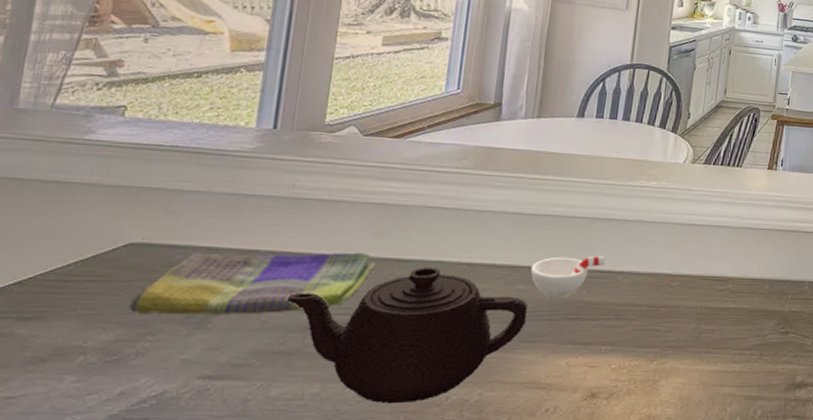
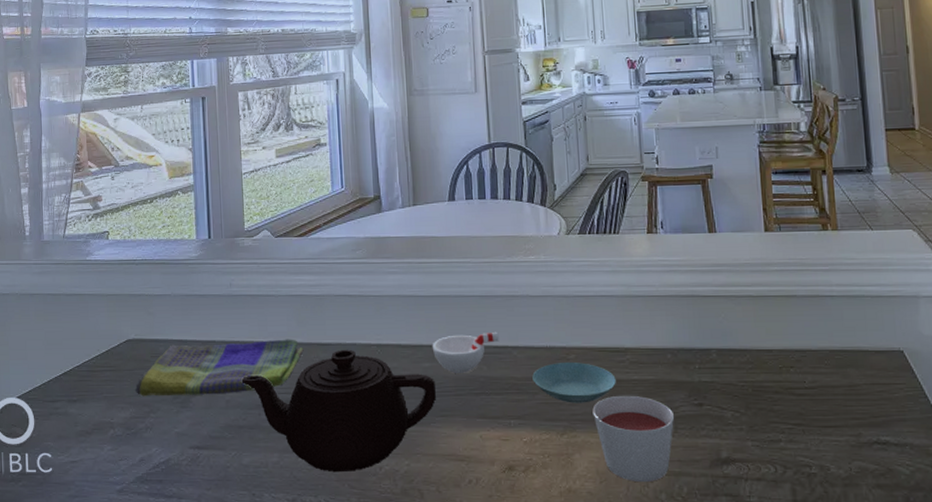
saucer: none [632,288,714,330] -> present [532,361,616,403]
candle: none [686,323,761,407] -> present [592,395,674,483]

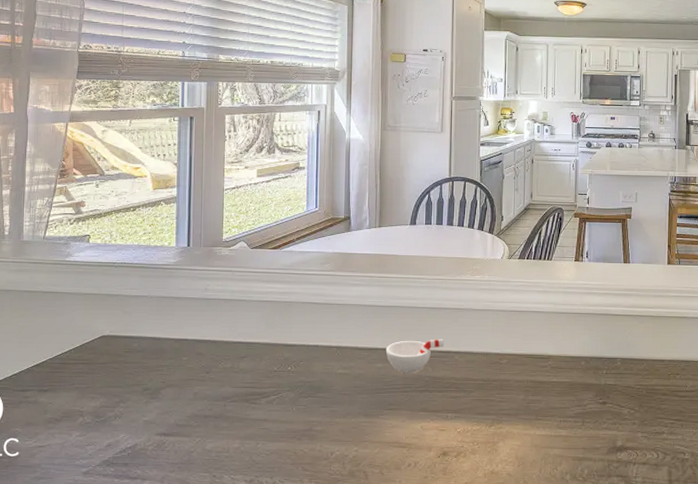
dish towel: present [135,339,304,397] -> none [107,339,270,388]
teapot: present [241,349,436,473] -> none [210,350,386,457]
saucer: present [532,361,616,403] -> none [470,365,538,400]
candle: present [592,395,674,483] -> none [517,394,582,466]

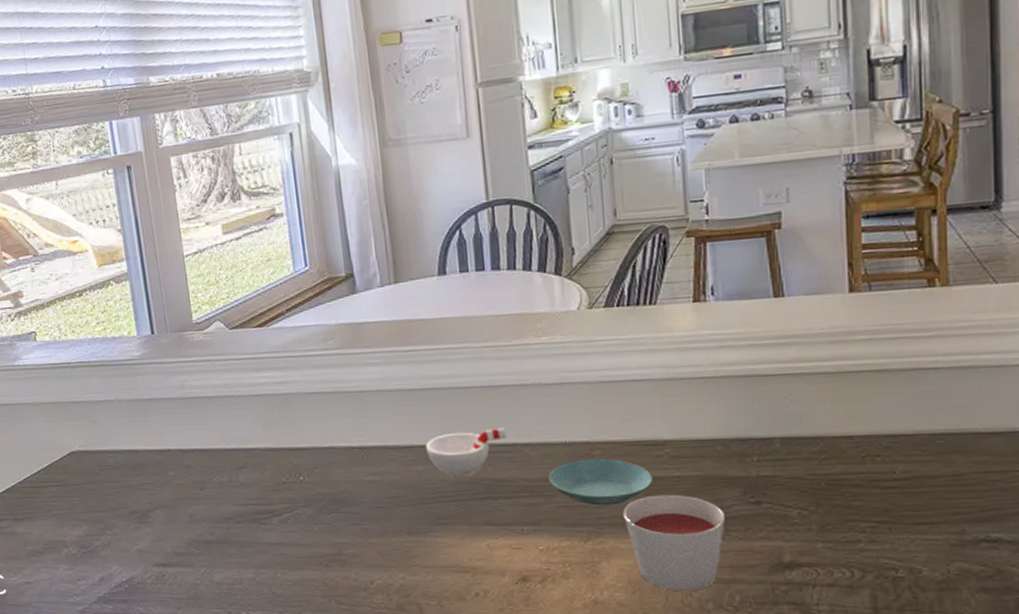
saucer: none [470,365,538,400] -> present [548,458,652,506]
candle: none [517,394,582,466] -> present [623,494,725,592]

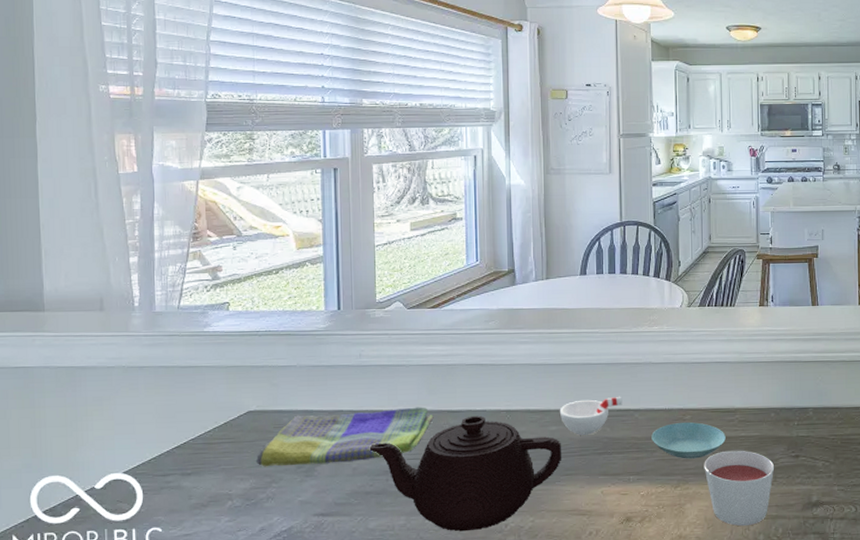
dish towel: none [86,444,274,513] -> present [256,407,434,467]
teapot: none [204,453,433,588] -> present [369,415,561,532]

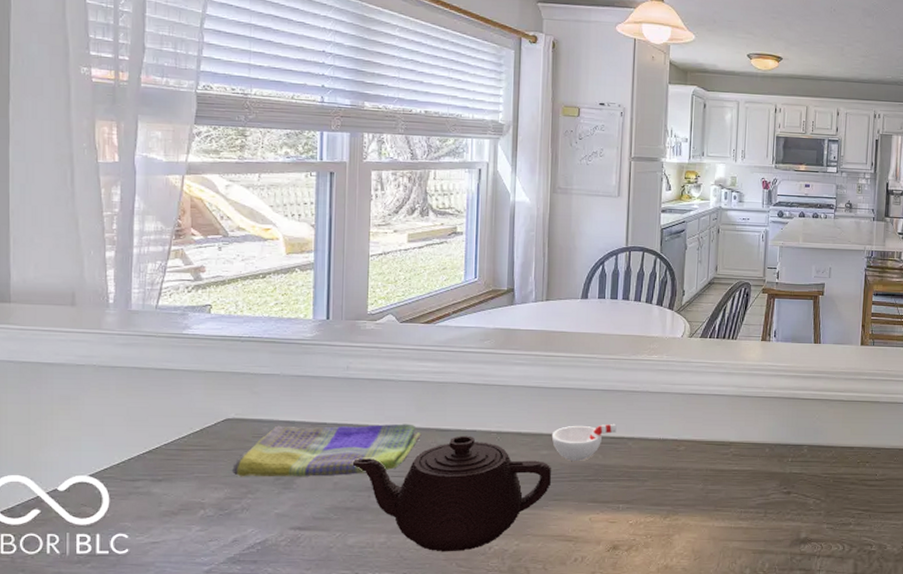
saucer: present [651,421,726,459] -> none [644,453,719,490]
candle: present [704,450,774,526] -> none [695,483,765,560]

